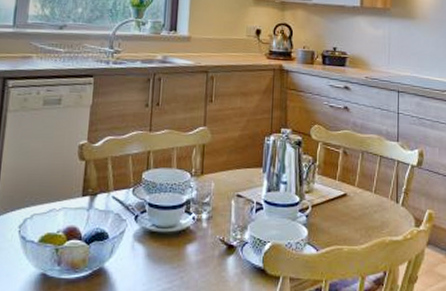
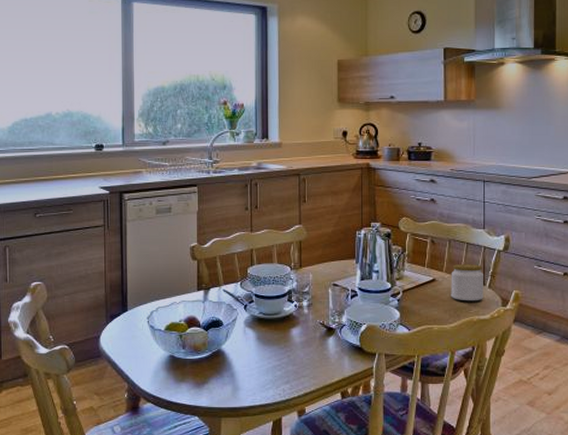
jar: none [362,178,397,220] -> present [451,264,483,301]

